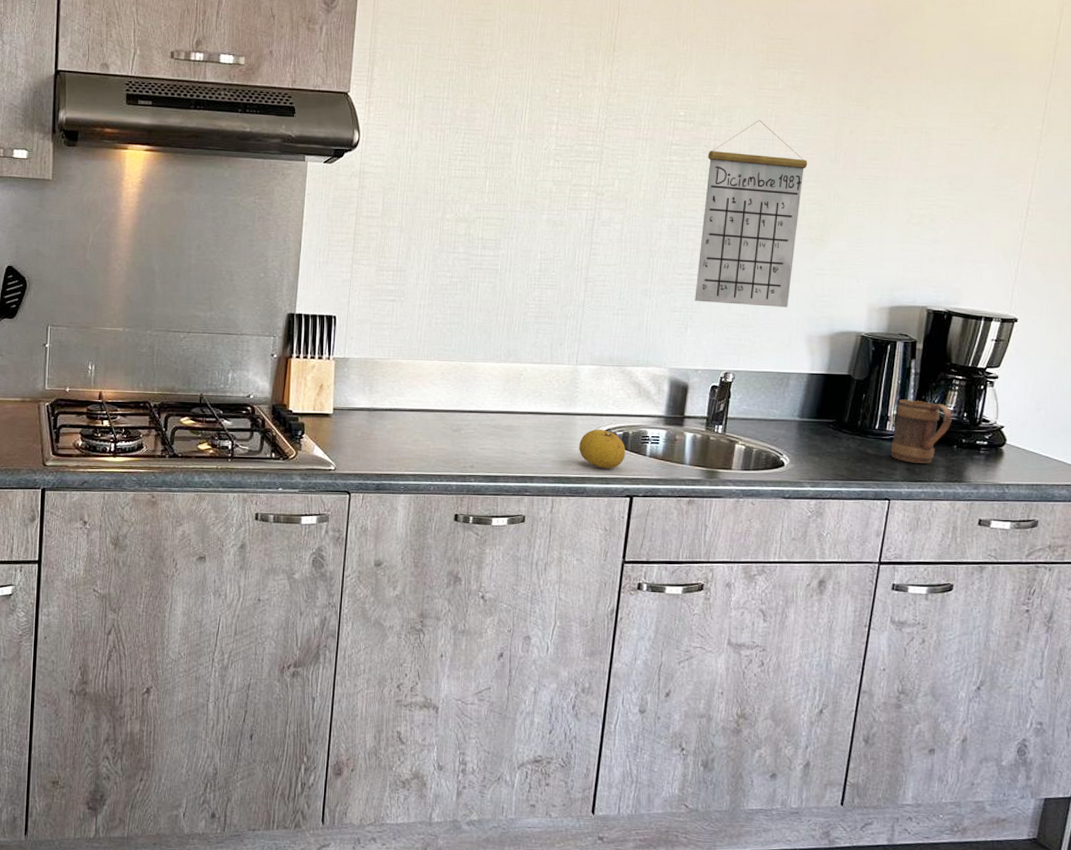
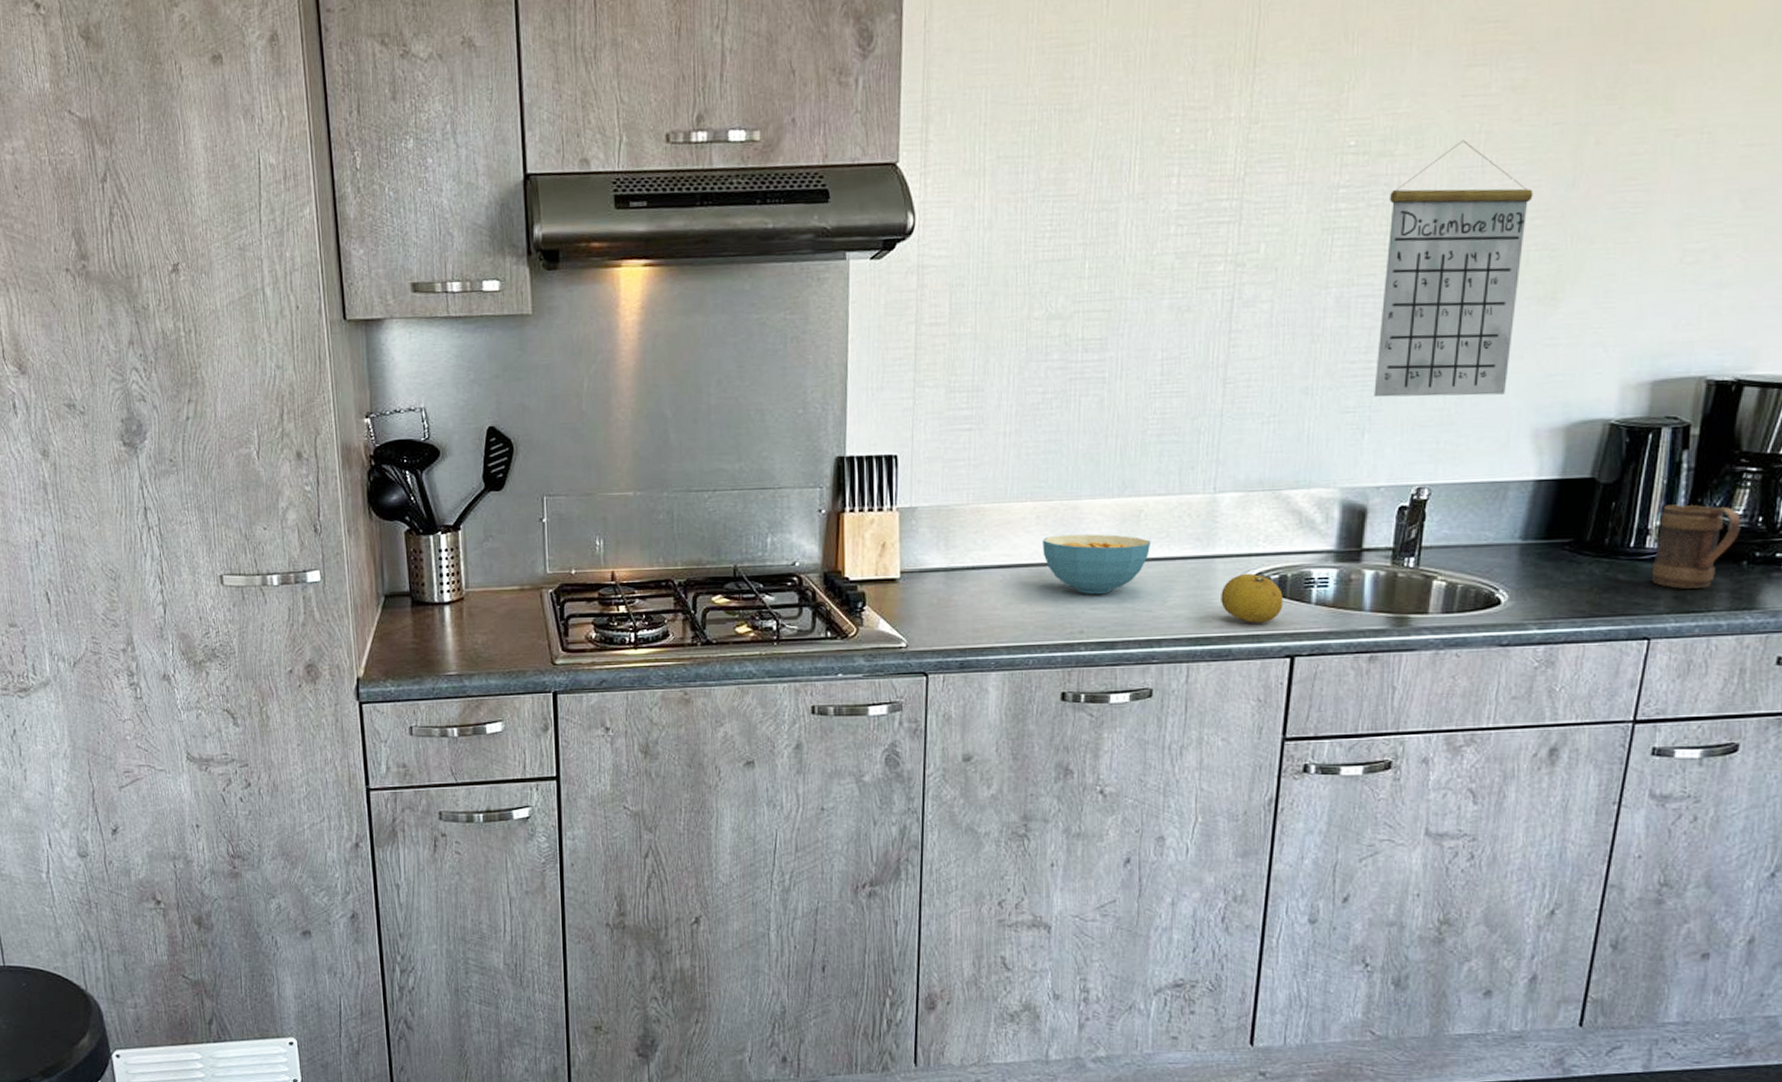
cereal bowl: none [445,388,528,438] -> present [1042,534,1152,595]

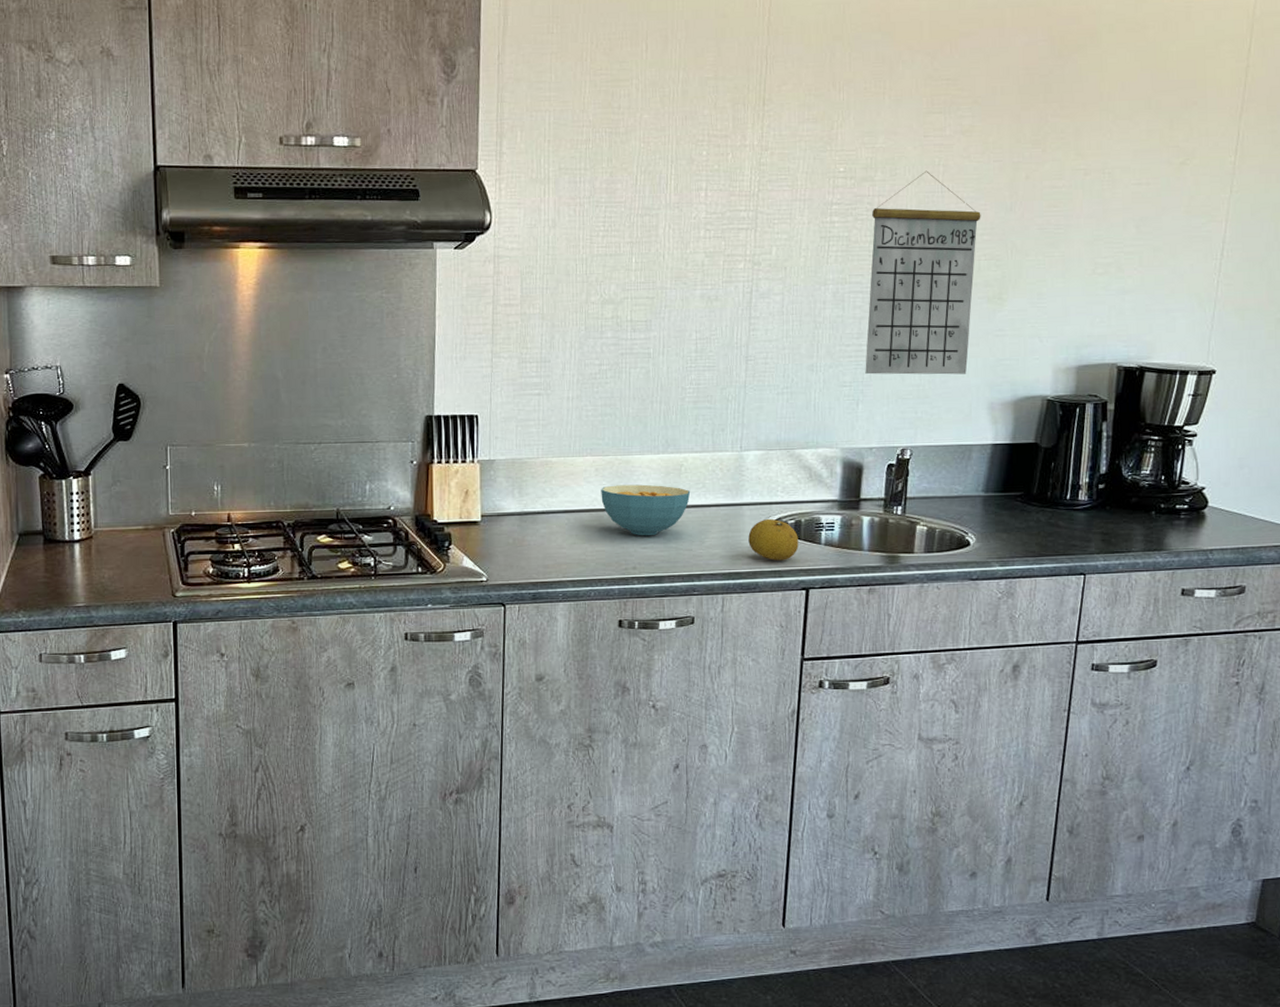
mug: present [1651,504,1741,589] -> none [1084,465,1149,533]

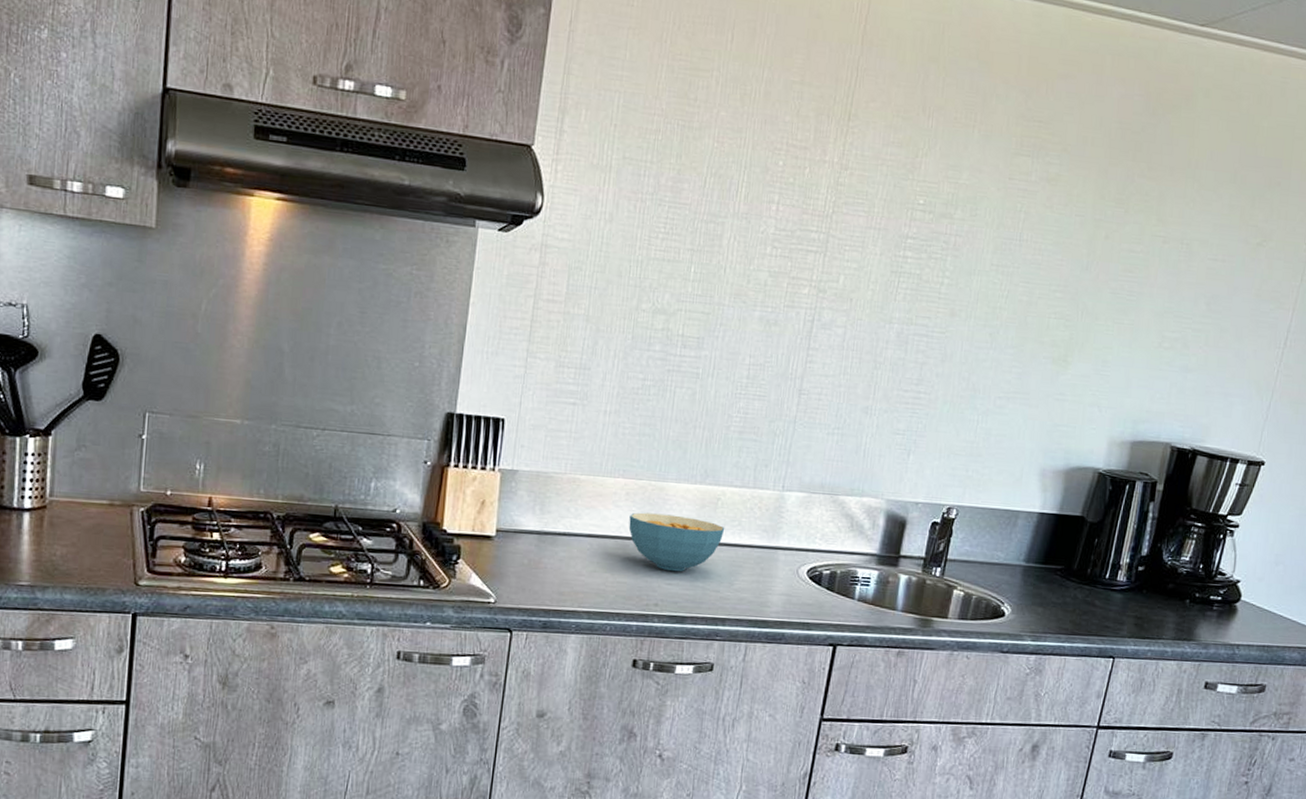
fruit: present [748,518,799,561] -> none [779,566,832,613]
calendar: present [865,170,981,375] -> none [920,215,1057,436]

